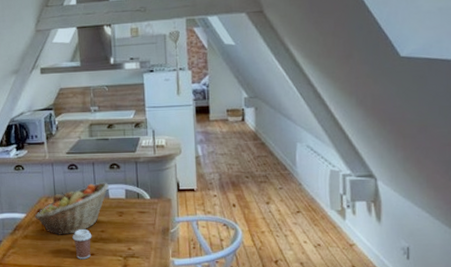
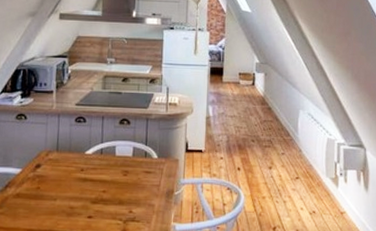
fruit basket: present [35,182,109,235] -> none [31,138,116,195]
coffee cup: present [72,229,92,260] -> none [70,189,92,223]

